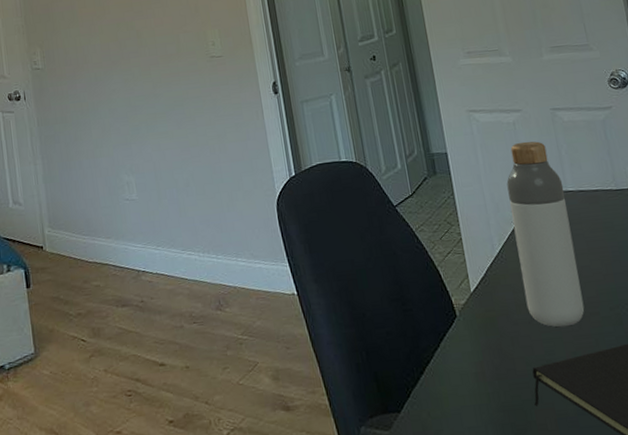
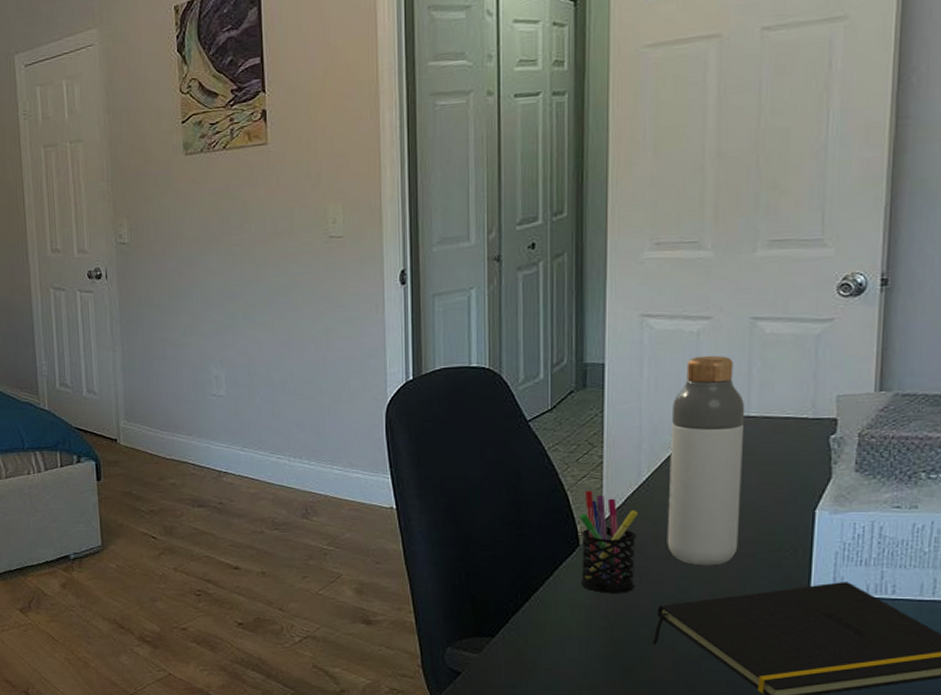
pen holder: none [451,265,510,361] -> present [579,490,639,593]

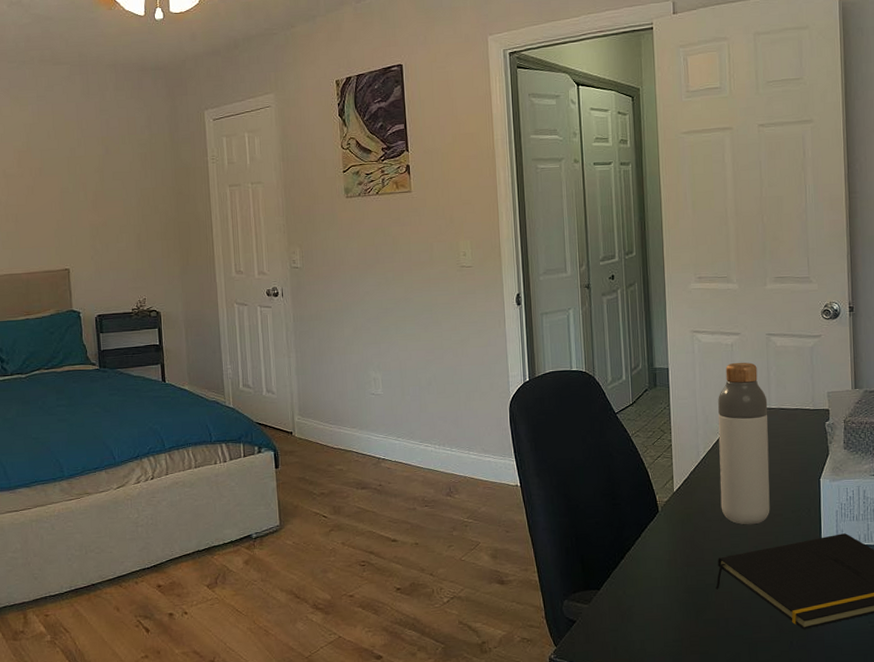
pen holder: present [579,490,639,593] -> none [657,467,700,550]

